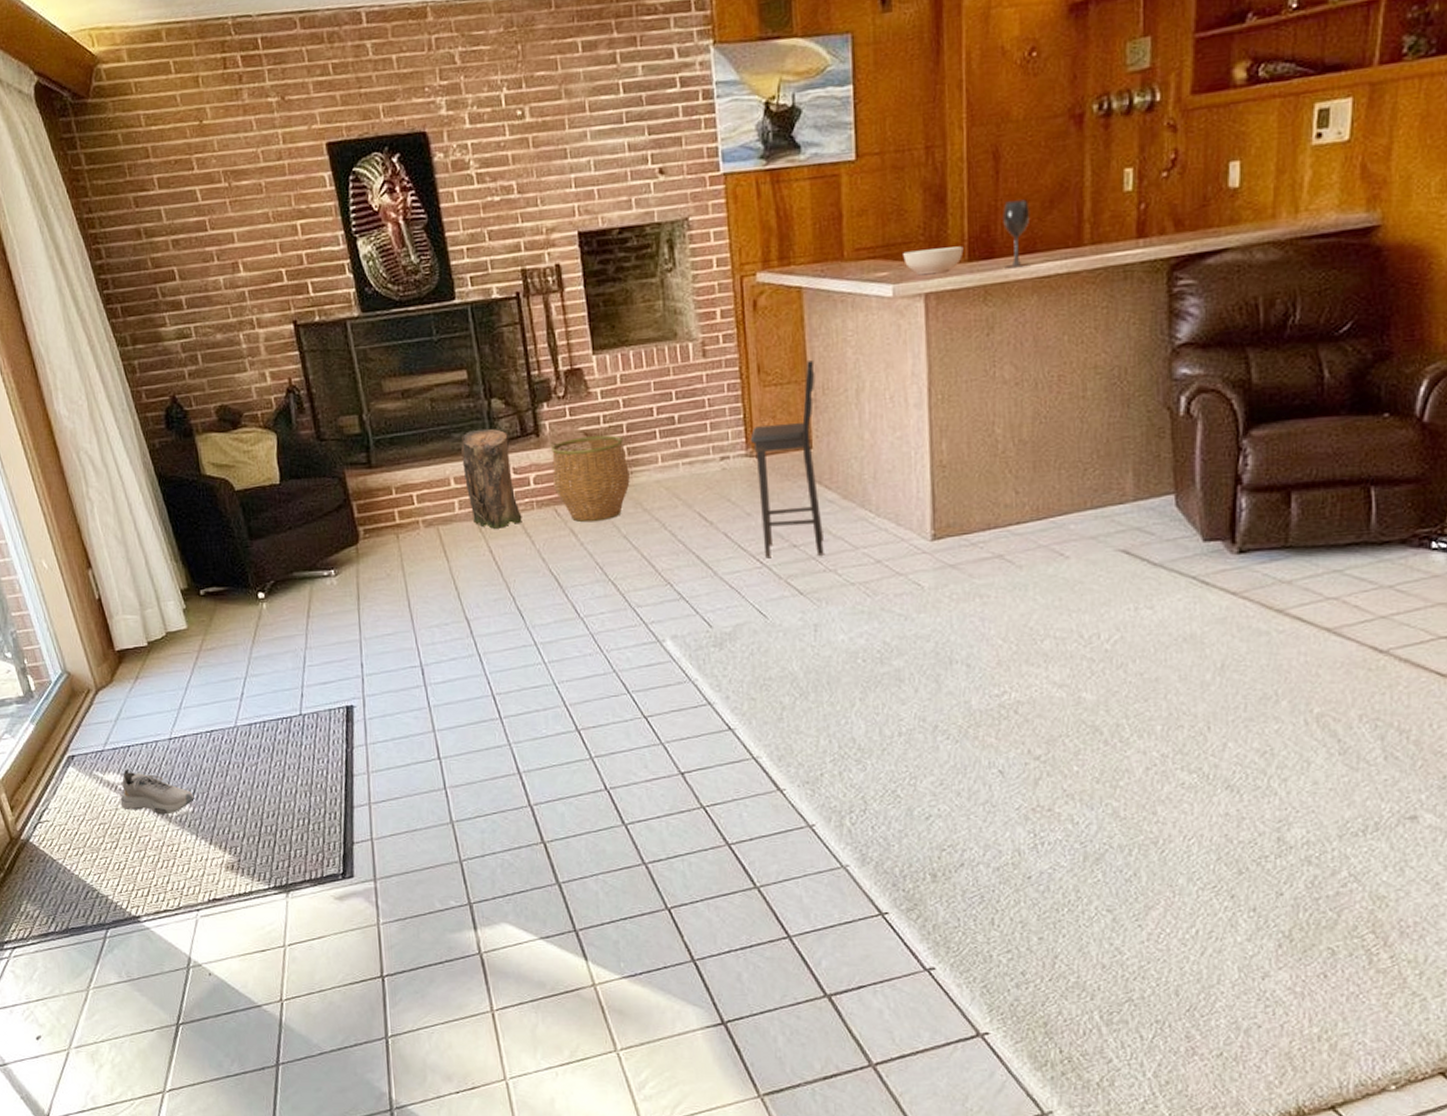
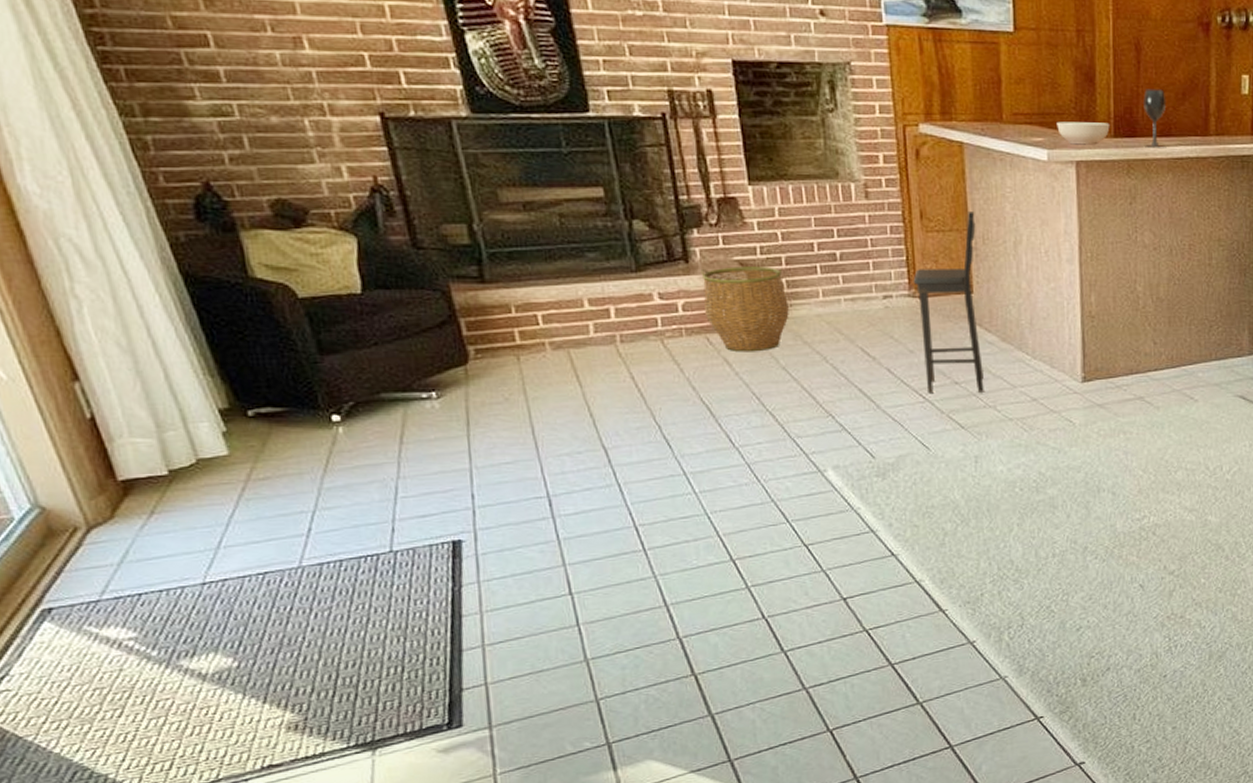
shoe: present [120,768,195,815] -> none [126,620,241,674]
log: present [461,428,522,529] -> none [597,250,669,354]

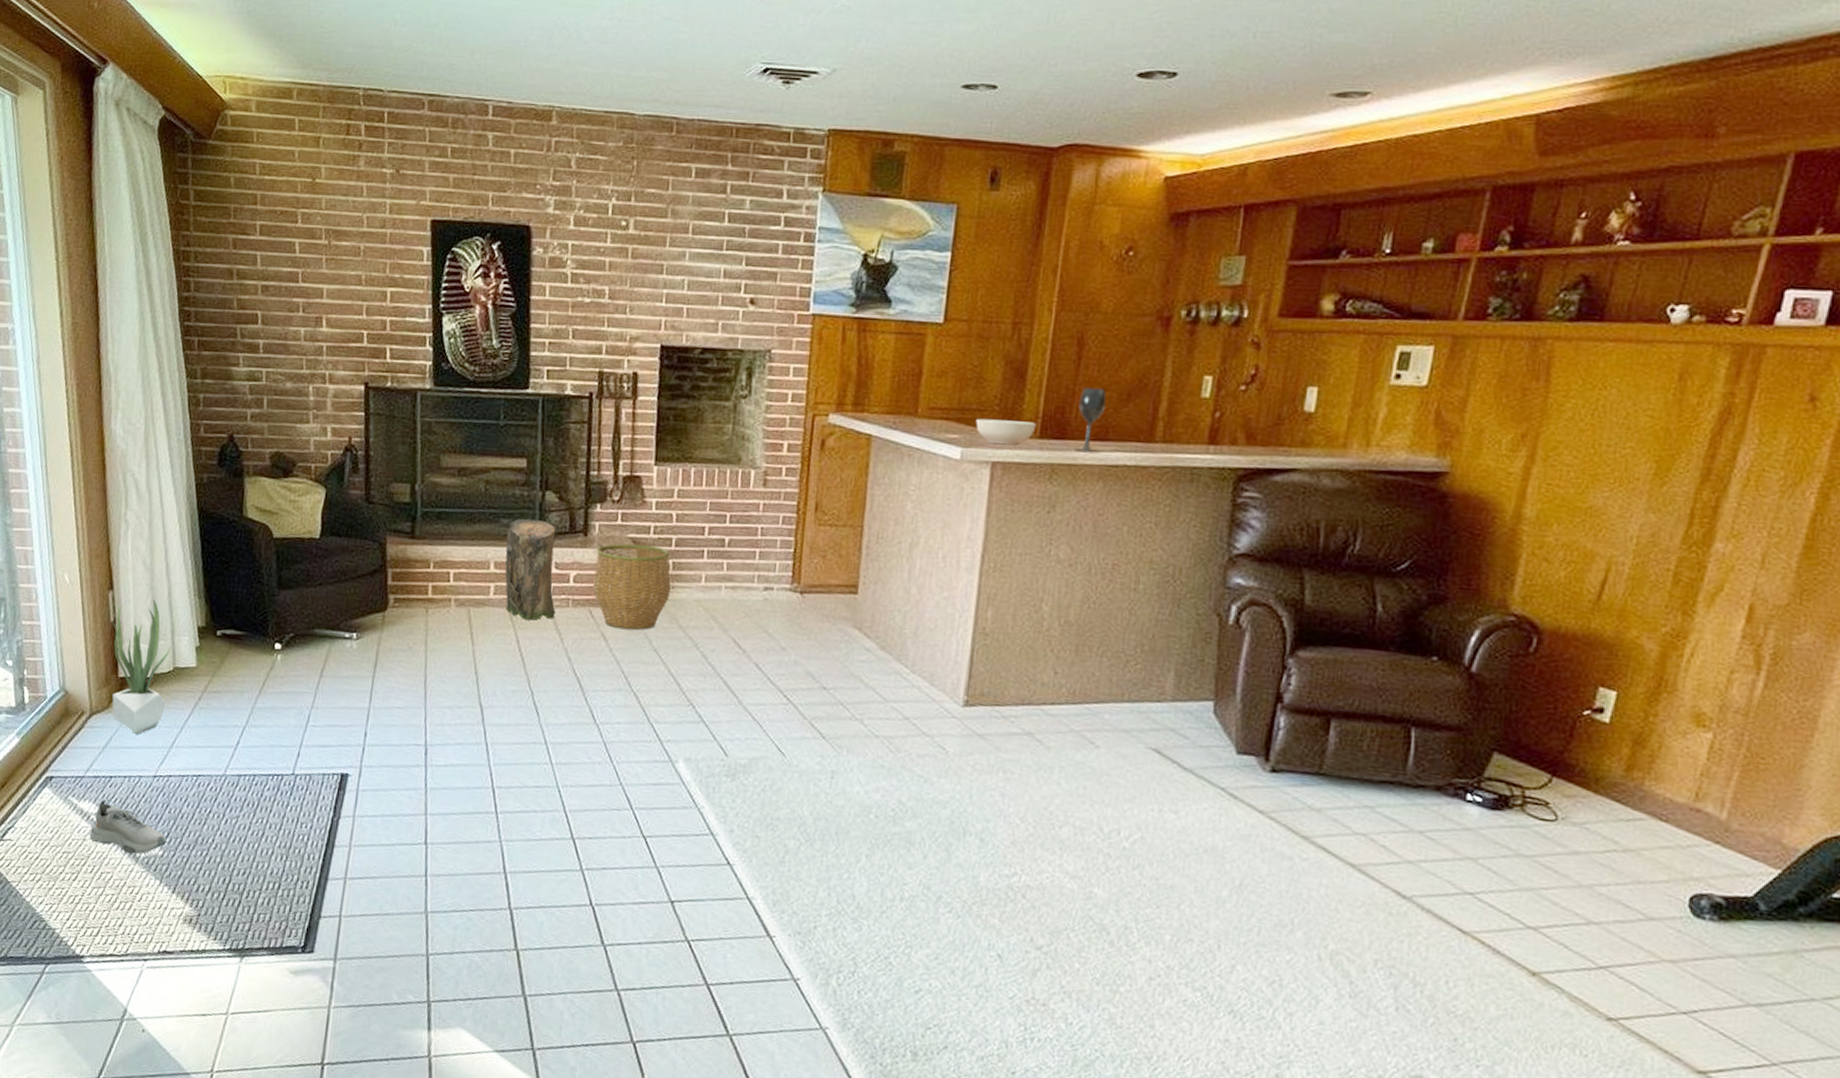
potted plant: none [87,383,197,541] -> present [111,598,171,734]
shoe: none [126,620,241,674] -> present [89,799,167,854]
log: none [597,250,669,354] -> present [505,518,558,621]
bar stool: present [913,210,984,394] -> none [793,506,873,703]

